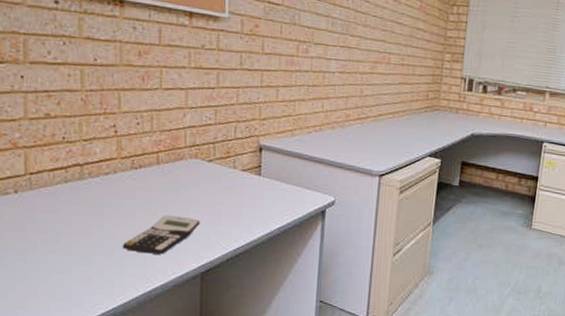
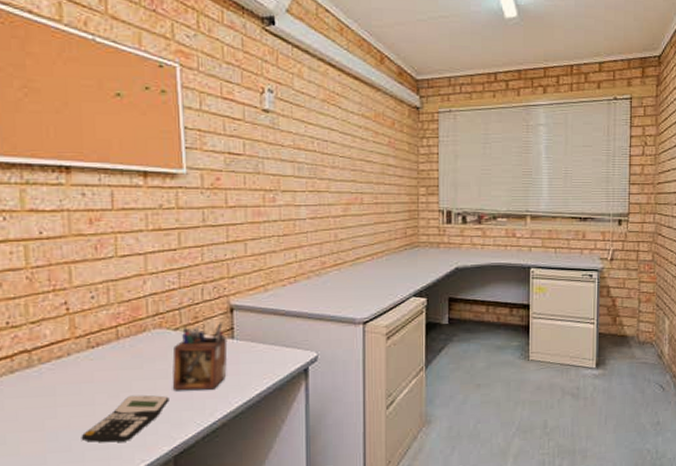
desk organizer: none [203,159,255,219] -> present [172,323,228,391]

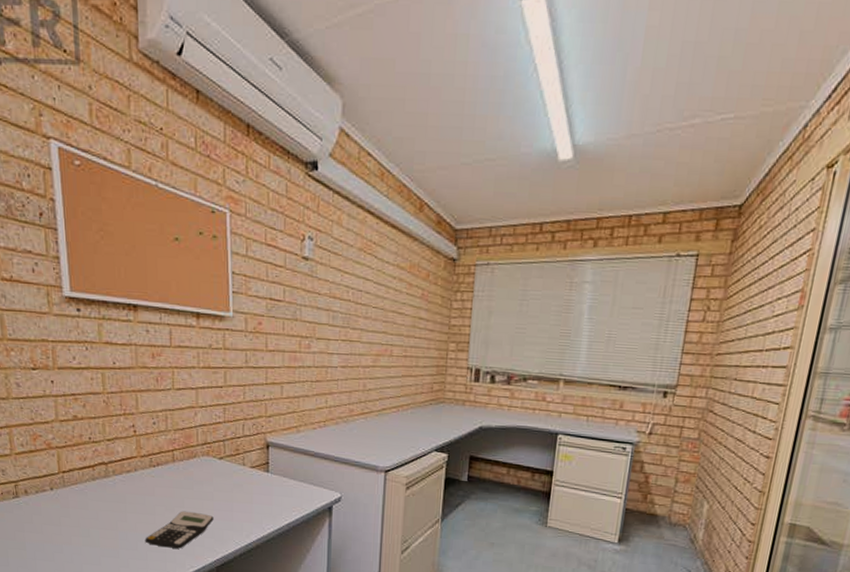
desk organizer: present [172,323,228,391] -> none [216,456,263,515]

